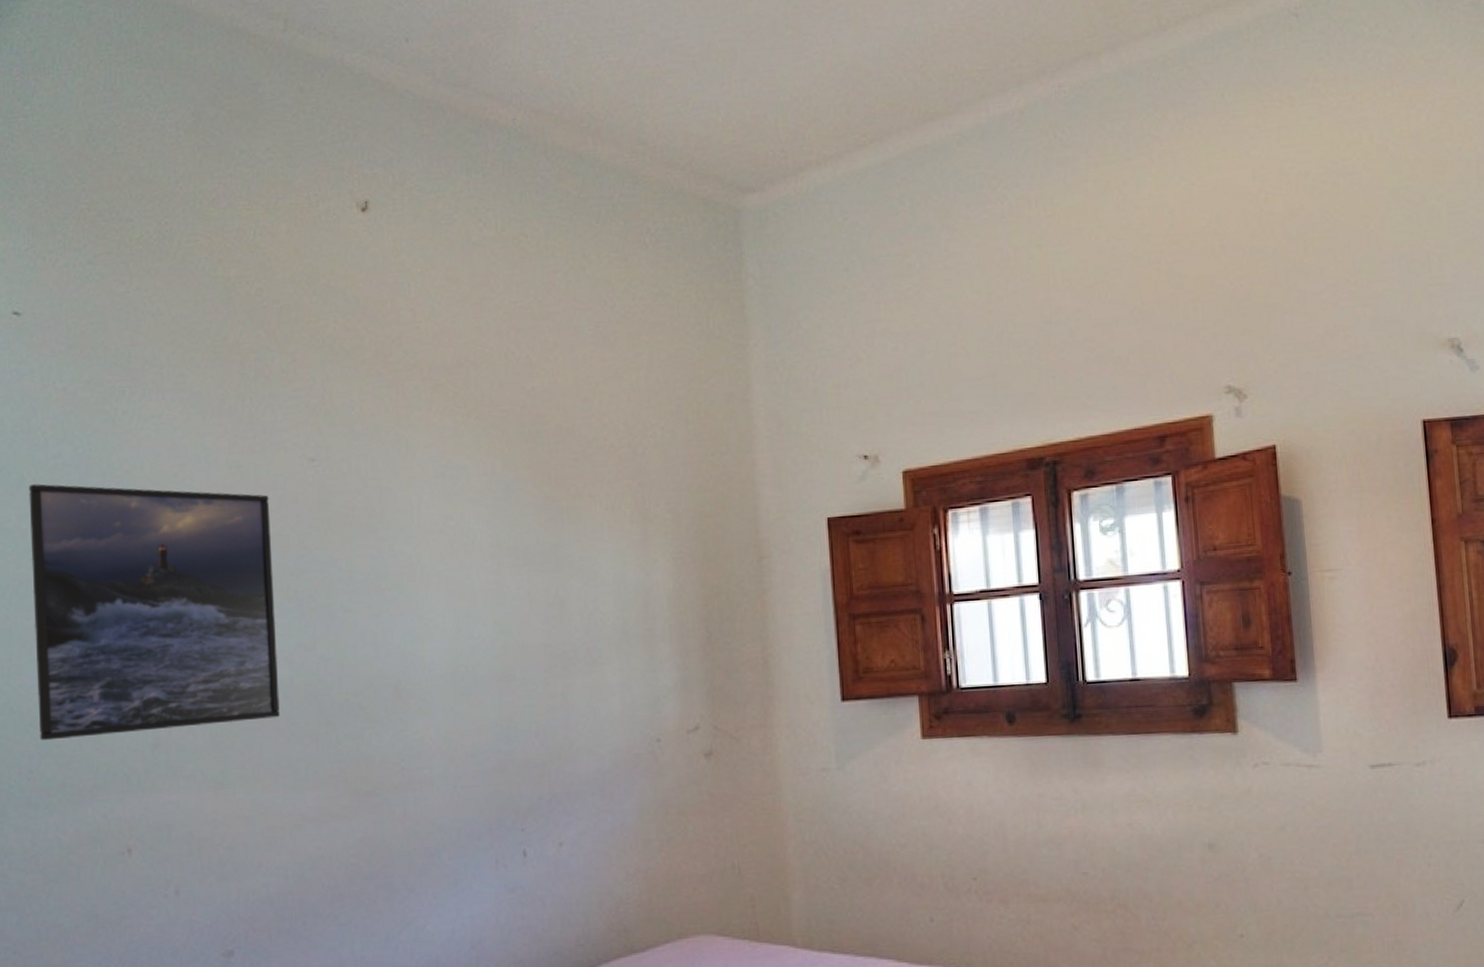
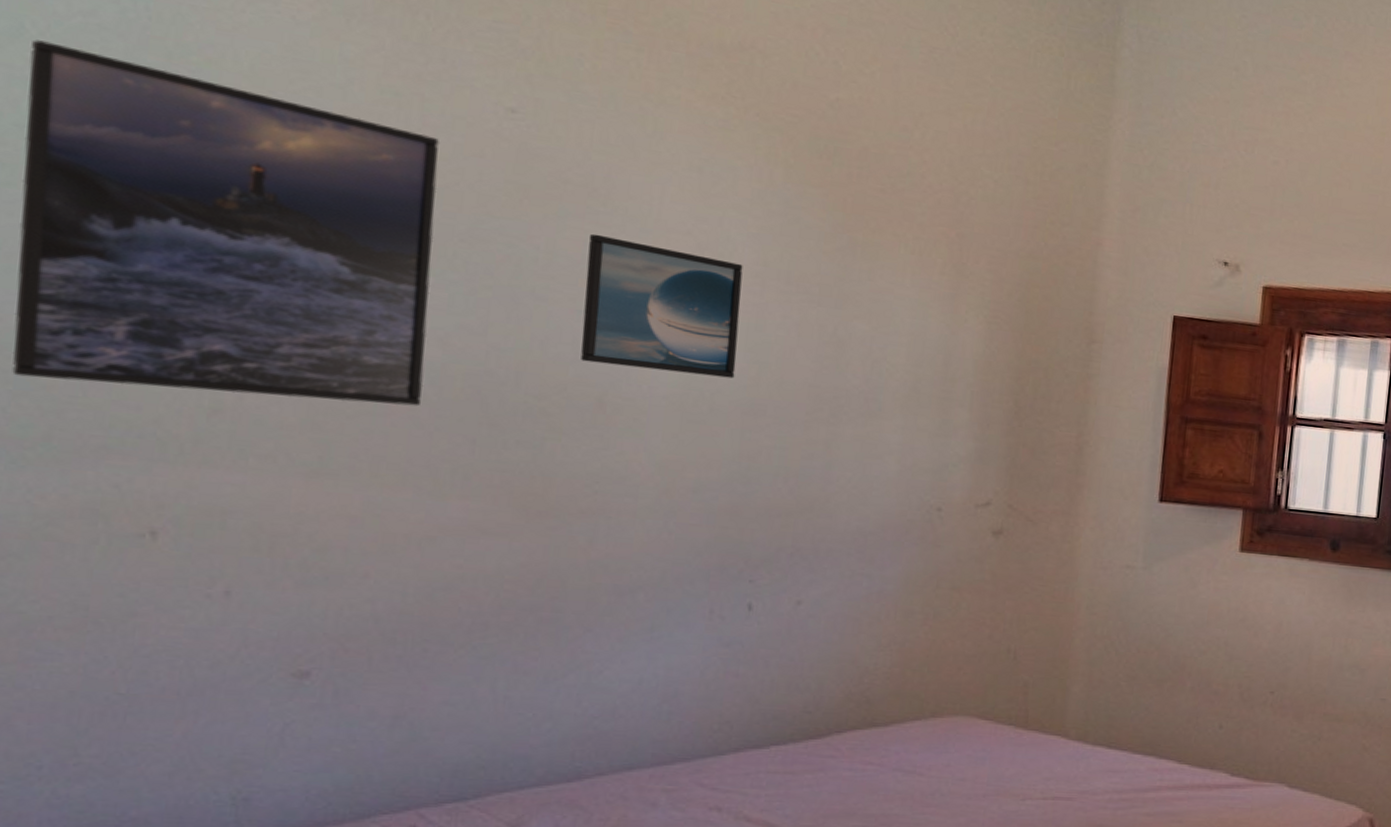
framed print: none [373,547,488,658] -> present [581,233,743,379]

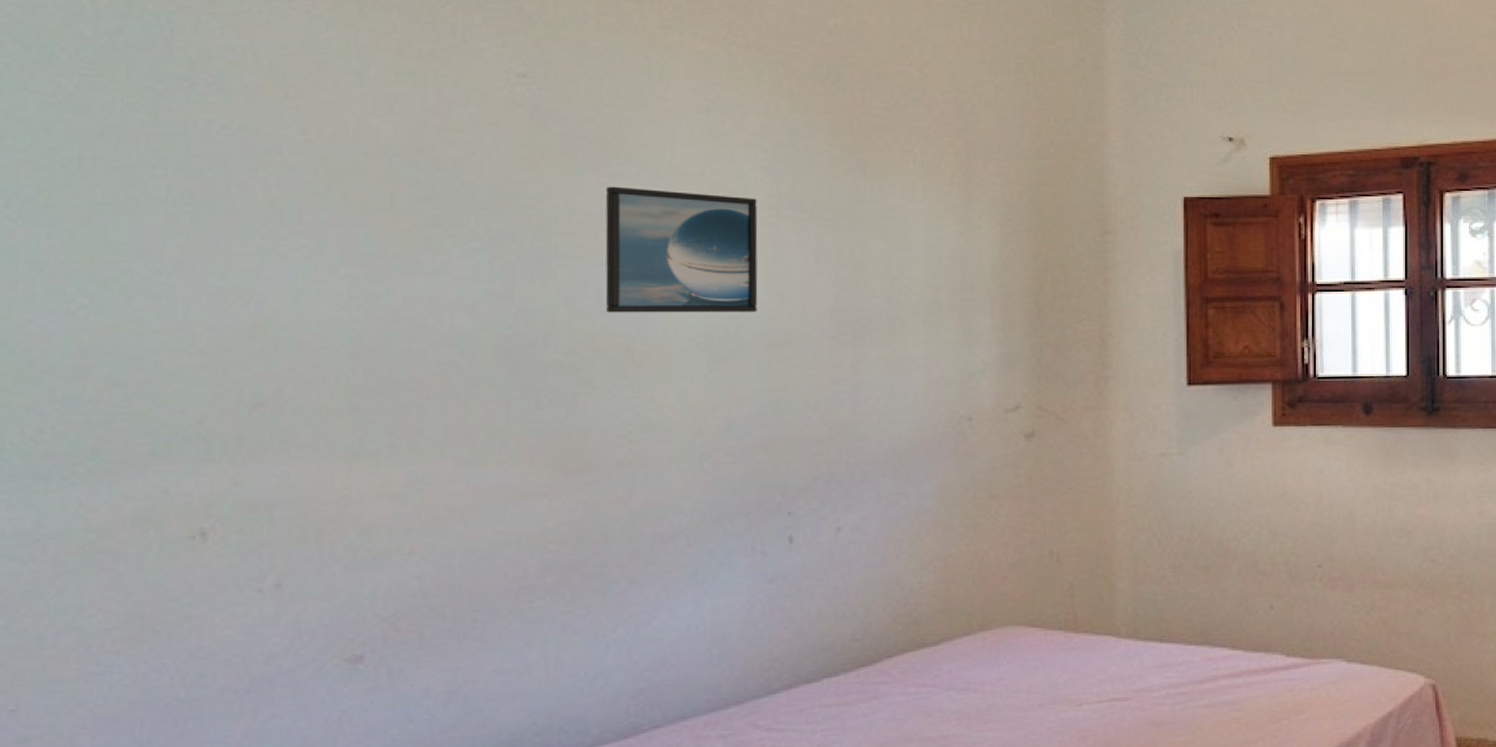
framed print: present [12,39,440,407] -> none [58,65,456,394]

